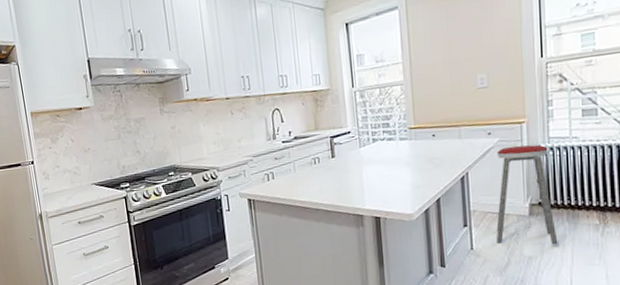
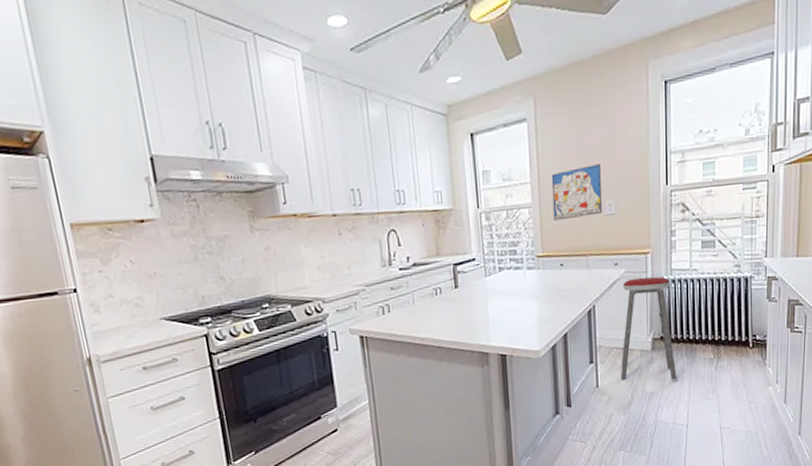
wall art: none [422,42,474,96] -> present [551,164,602,221]

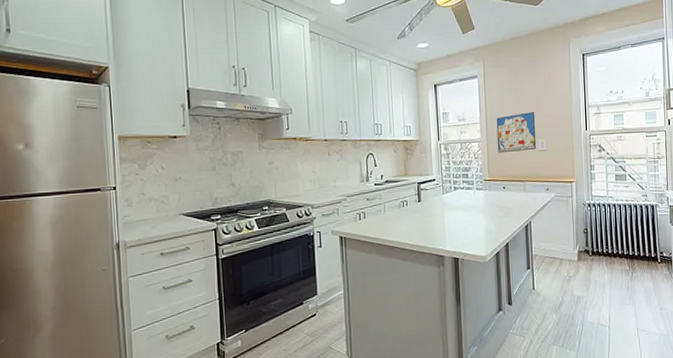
music stool: present [621,276,677,380] -> none [553,200,600,287]

